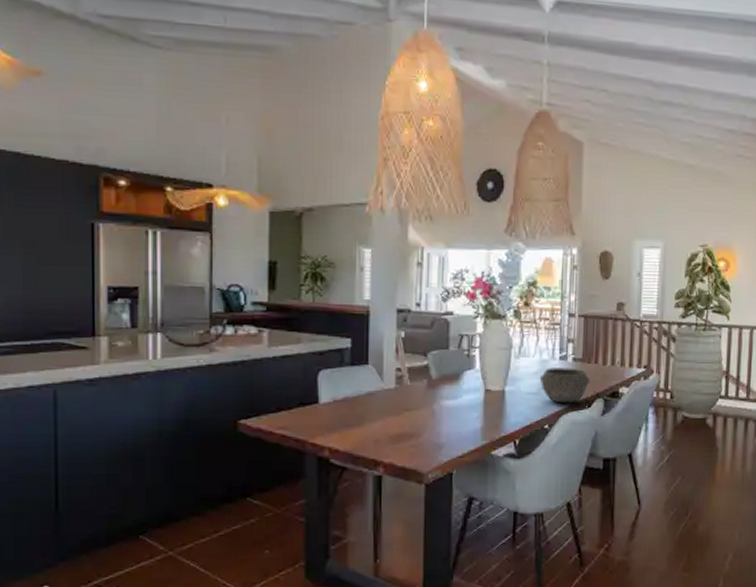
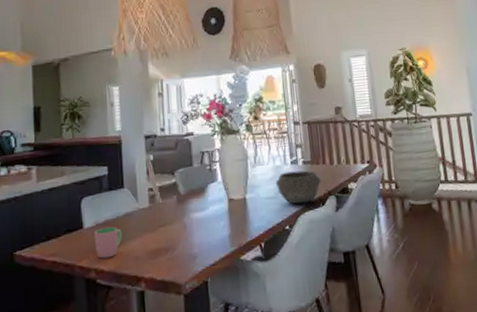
cup: none [330,405,362,438] -> present [94,226,122,259]

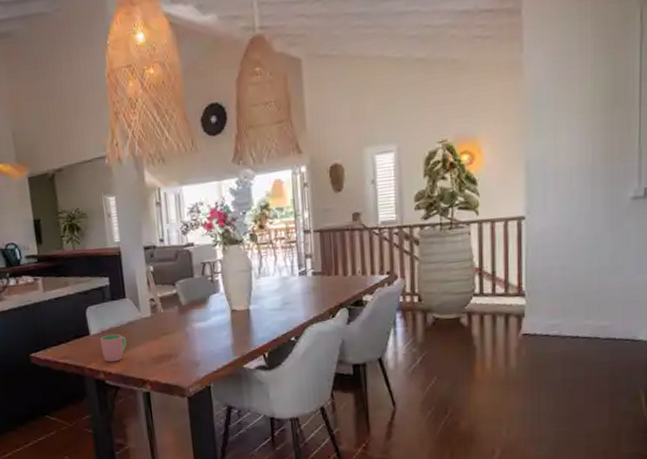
bowl: present [275,170,321,205] -> none [281,282,332,316]

